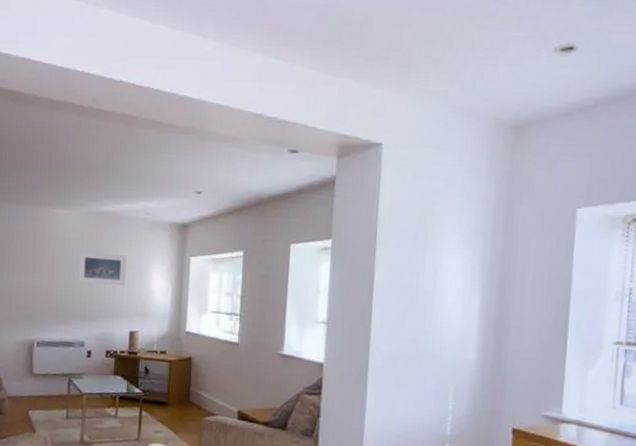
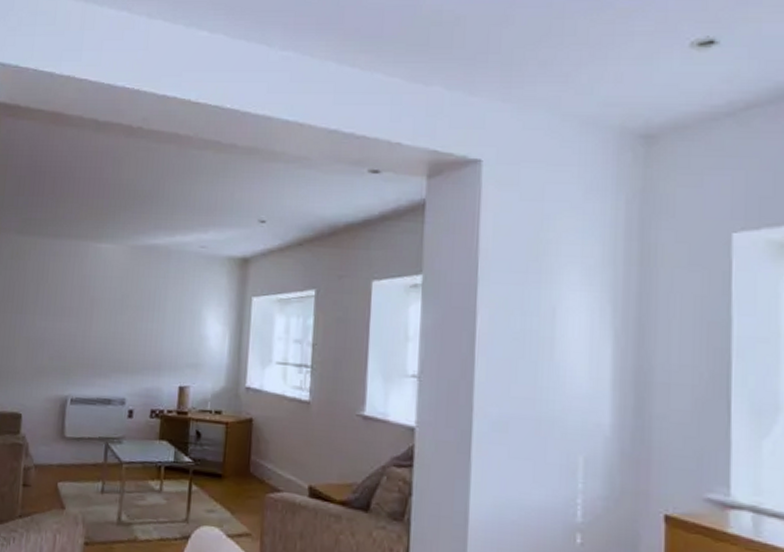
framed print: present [78,252,127,286] -> none [120,292,177,331]

